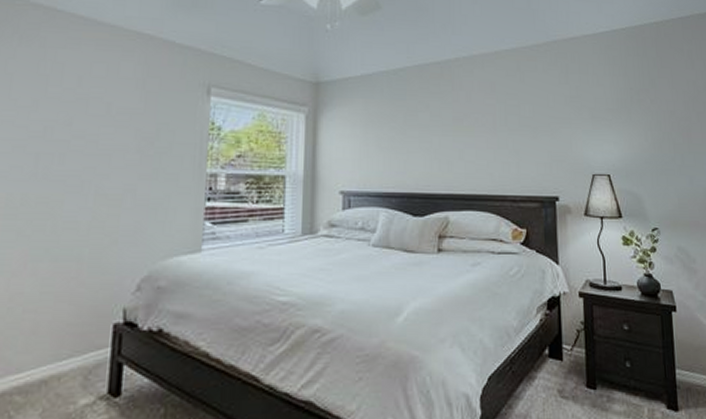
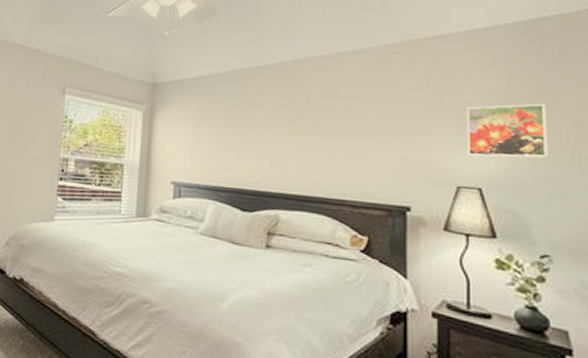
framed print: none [597,98,653,146] -> present [467,103,548,158]

